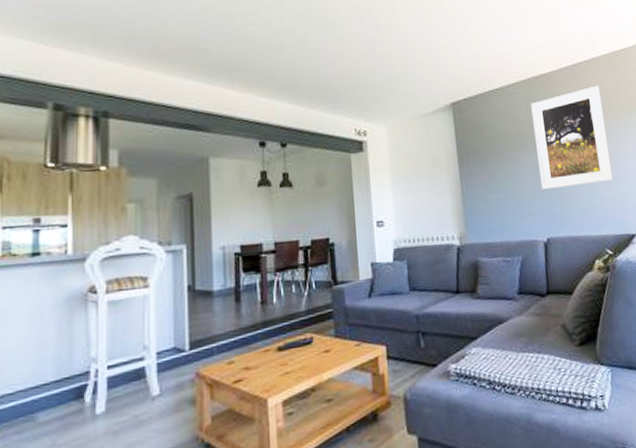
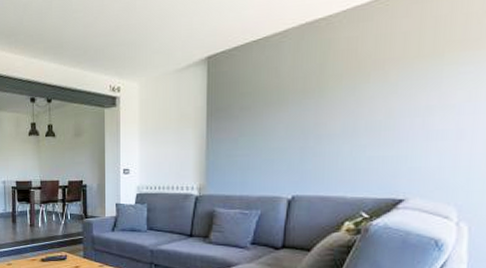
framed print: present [531,85,614,190] -> none [295,27,397,148]

